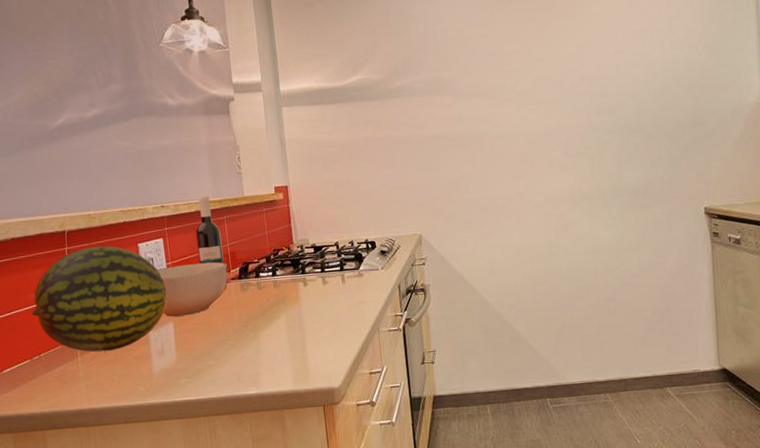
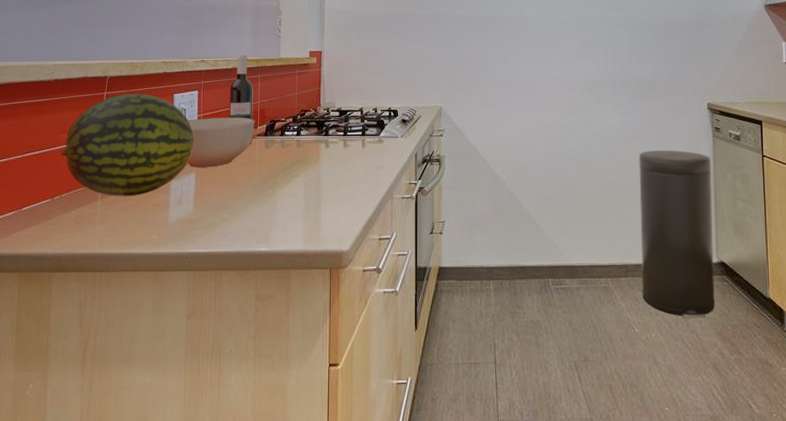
pedal bin: none [633,259,718,426] -> present [639,150,715,318]

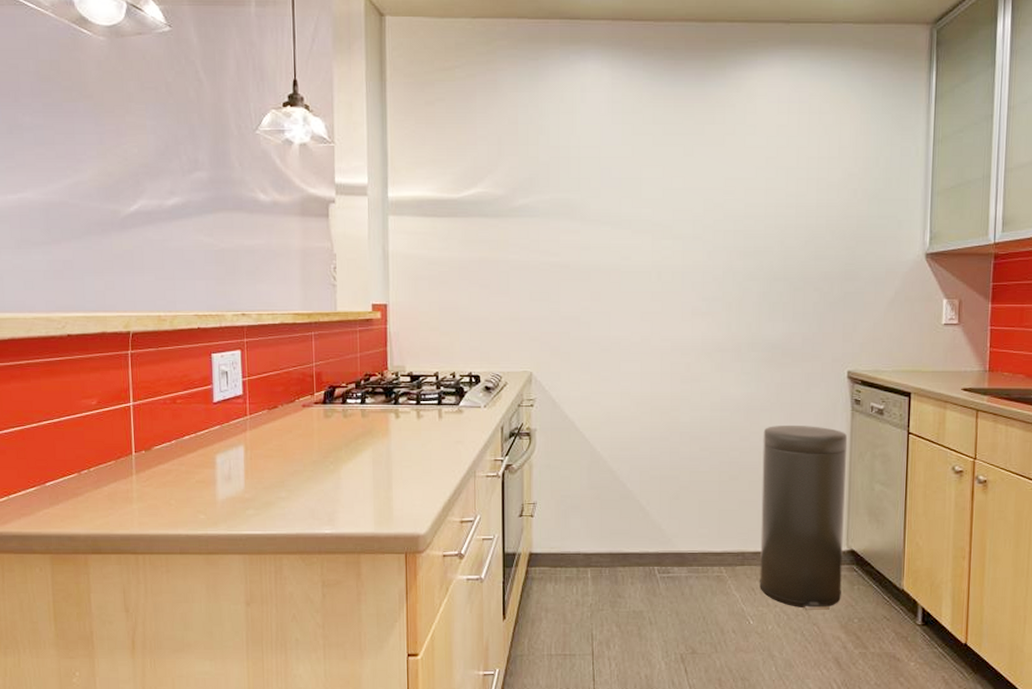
fruit: present [60,93,195,197] -> none [83,352,240,472]
bowl: present [187,117,256,167] -> none [232,381,312,439]
wine bottle: present [229,54,253,145] -> none [278,307,309,415]

